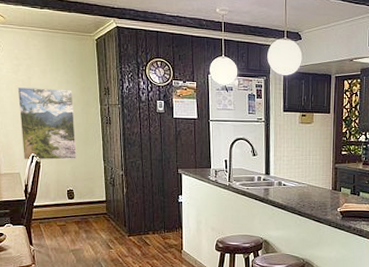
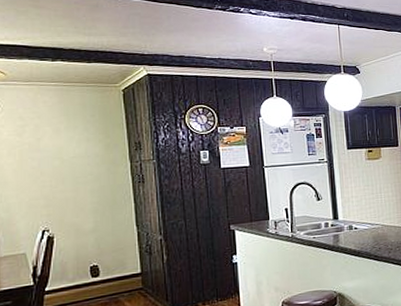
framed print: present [17,87,76,160] -> none [22,148,101,237]

